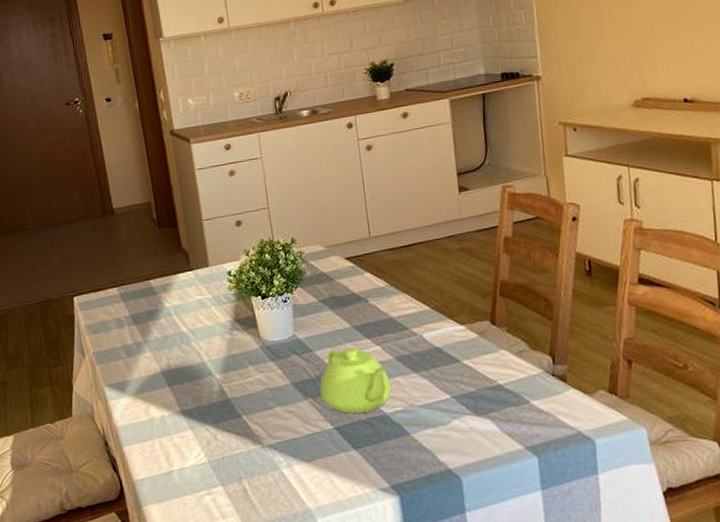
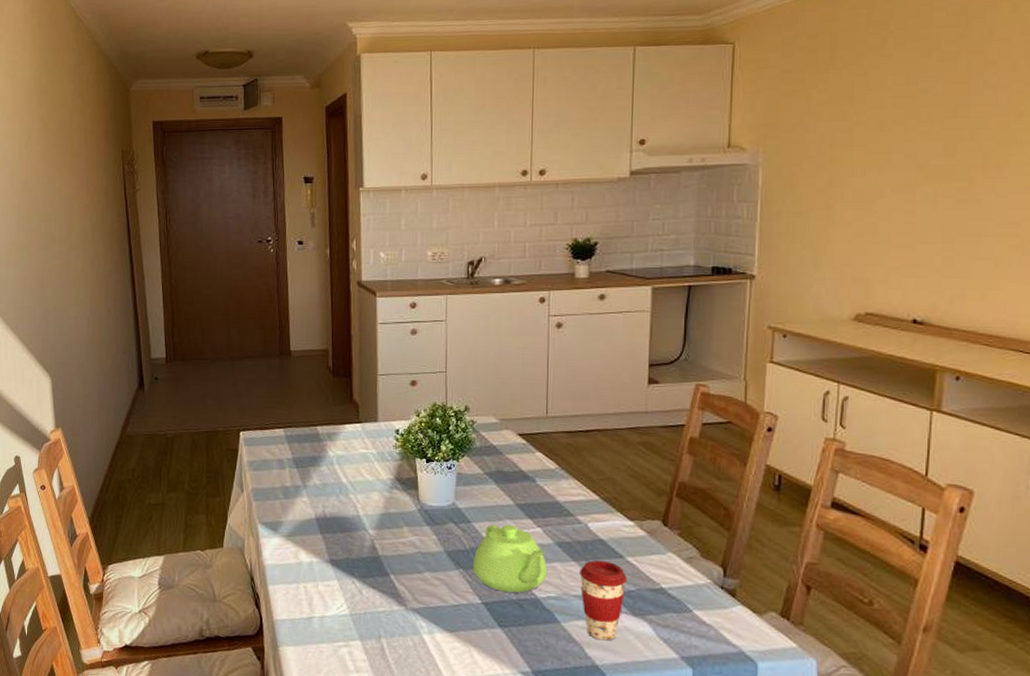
coffee cup: none [421,367,467,445] -> present [580,560,628,641]

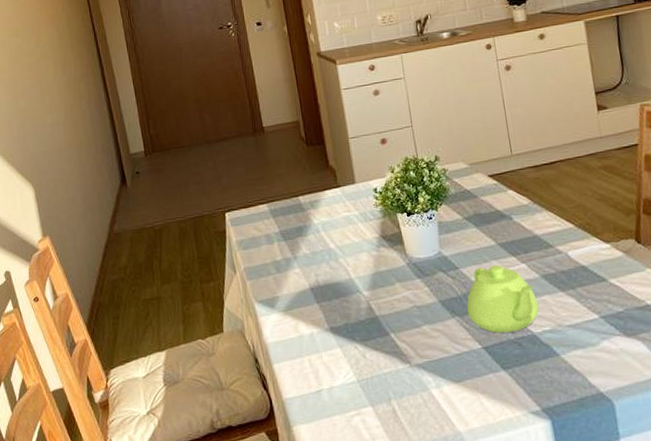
coffee cup: present [580,560,628,641] -> none [568,286,615,367]

